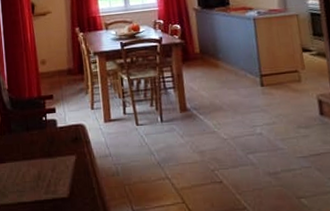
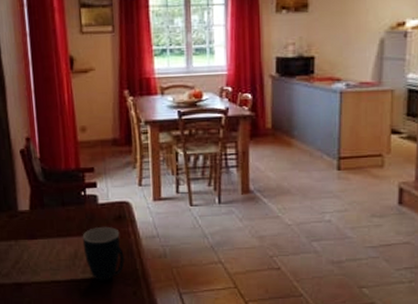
mug: none [44,148,82,201] -> present [82,226,125,281]

